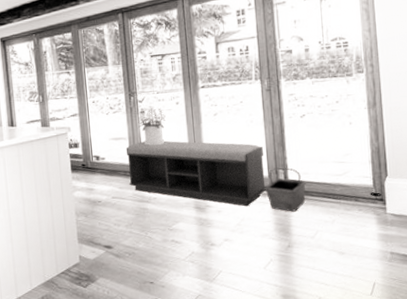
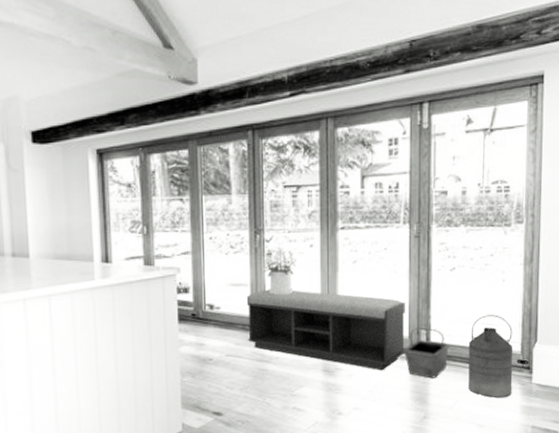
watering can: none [323,153,369,228] -> present [468,314,513,399]

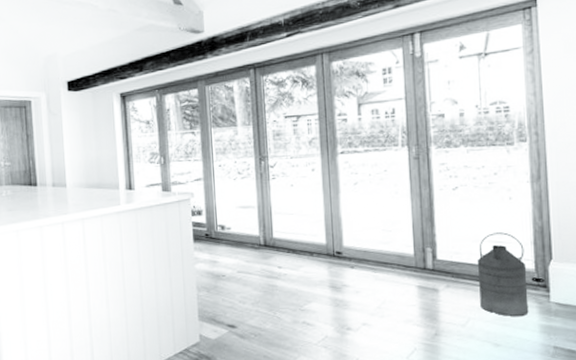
bench: present [246,289,405,371] -> none [254,211,411,288]
potted plant: present [263,250,296,295] -> none [269,174,300,216]
basket: present [403,327,449,379] -> none [410,245,457,296]

